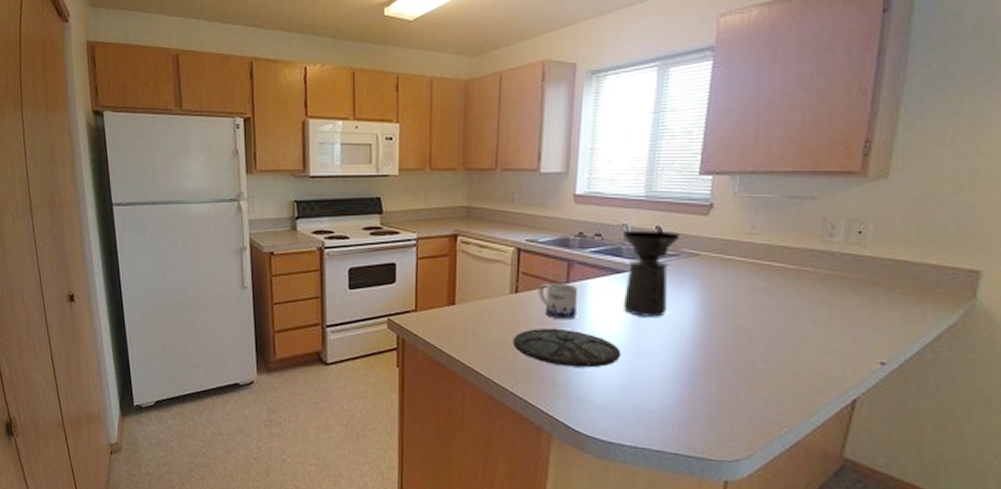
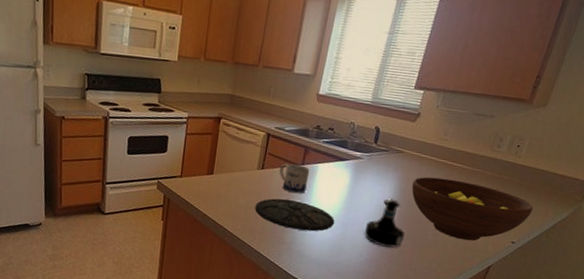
coffee maker: present [622,230,680,317] -> none [341,127,392,197]
tequila bottle: none [663,317,721,384] -> present [364,198,405,248]
fruit bowl: none [718,283,903,366] -> present [411,176,534,241]

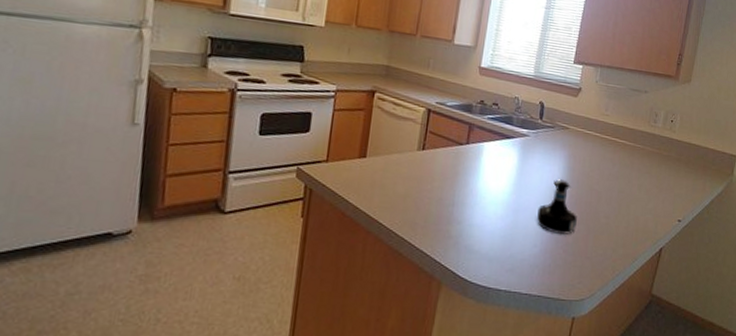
plate: present [255,198,335,232] -> none [415,184,505,221]
mug: present [279,163,310,194] -> none [442,142,476,178]
fruit bowl: present [411,176,534,241] -> none [579,154,693,222]

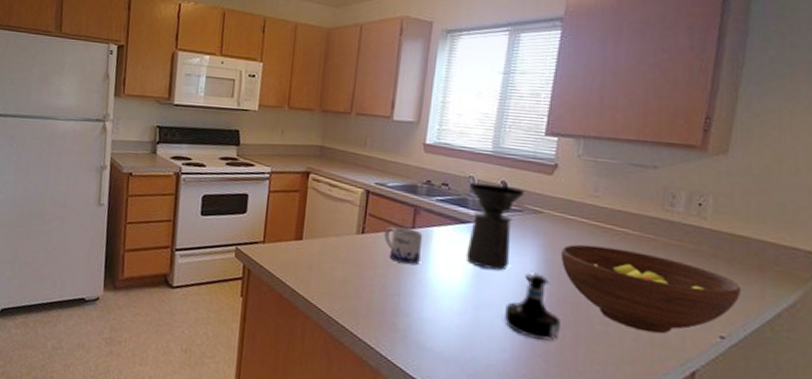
mug: none [442,142,476,178] -> present [384,226,423,265]
coffee maker: none [509,103,557,178] -> present [465,182,525,271]
fruit bowl: none [579,154,693,222] -> present [560,244,742,335]

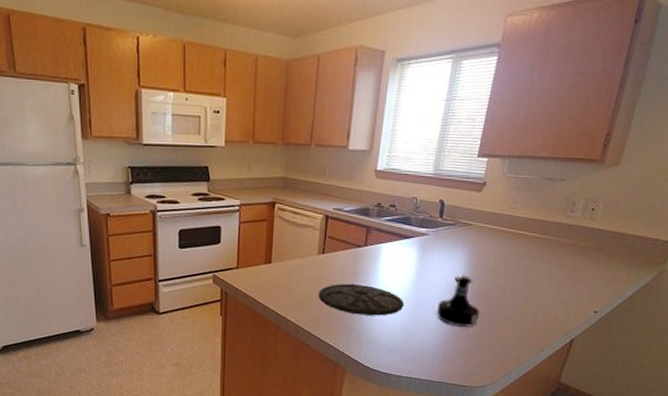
plate: none [356,270,463,316] -> present [318,283,405,316]
mug: present [384,226,423,265] -> none [341,246,374,277]
coffee maker: present [465,182,525,271] -> none [408,202,458,275]
fruit bowl: present [560,244,742,335] -> none [483,248,615,314]

